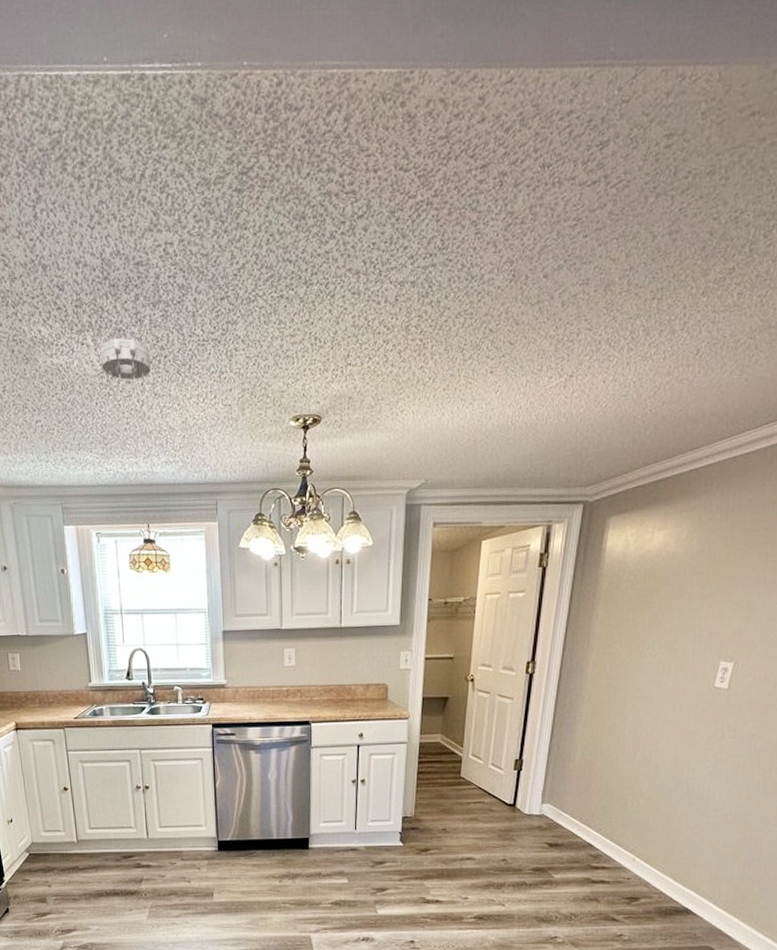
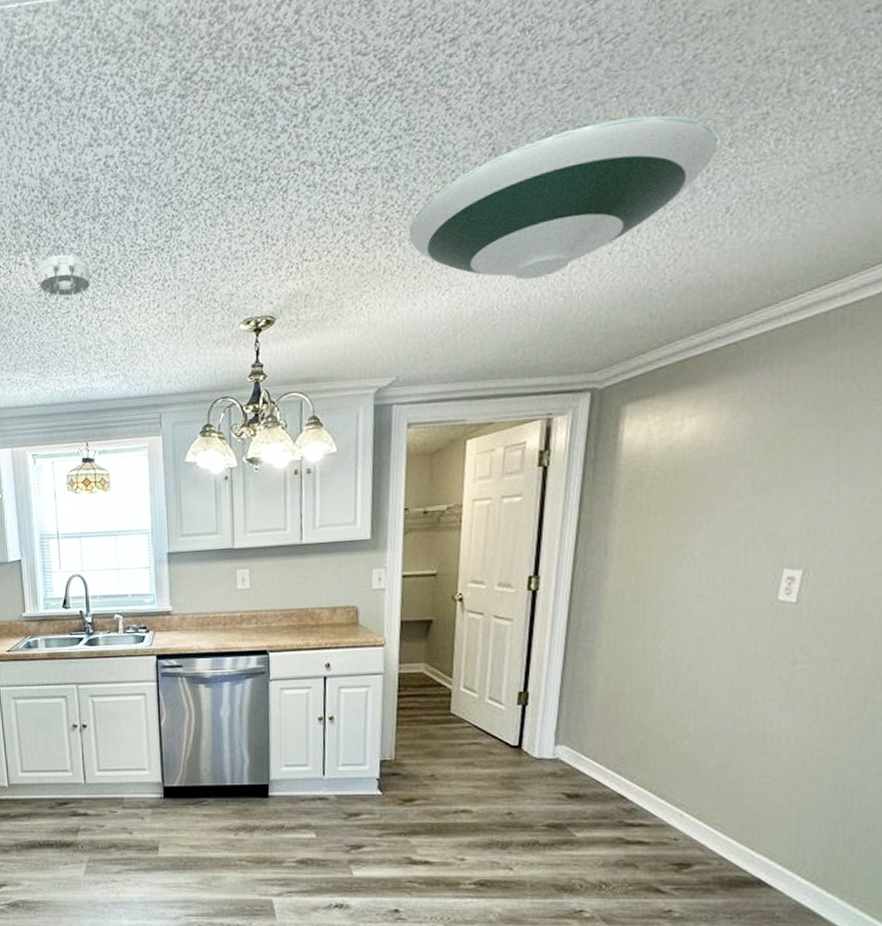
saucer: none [439,259,694,400] -> present [408,115,718,280]

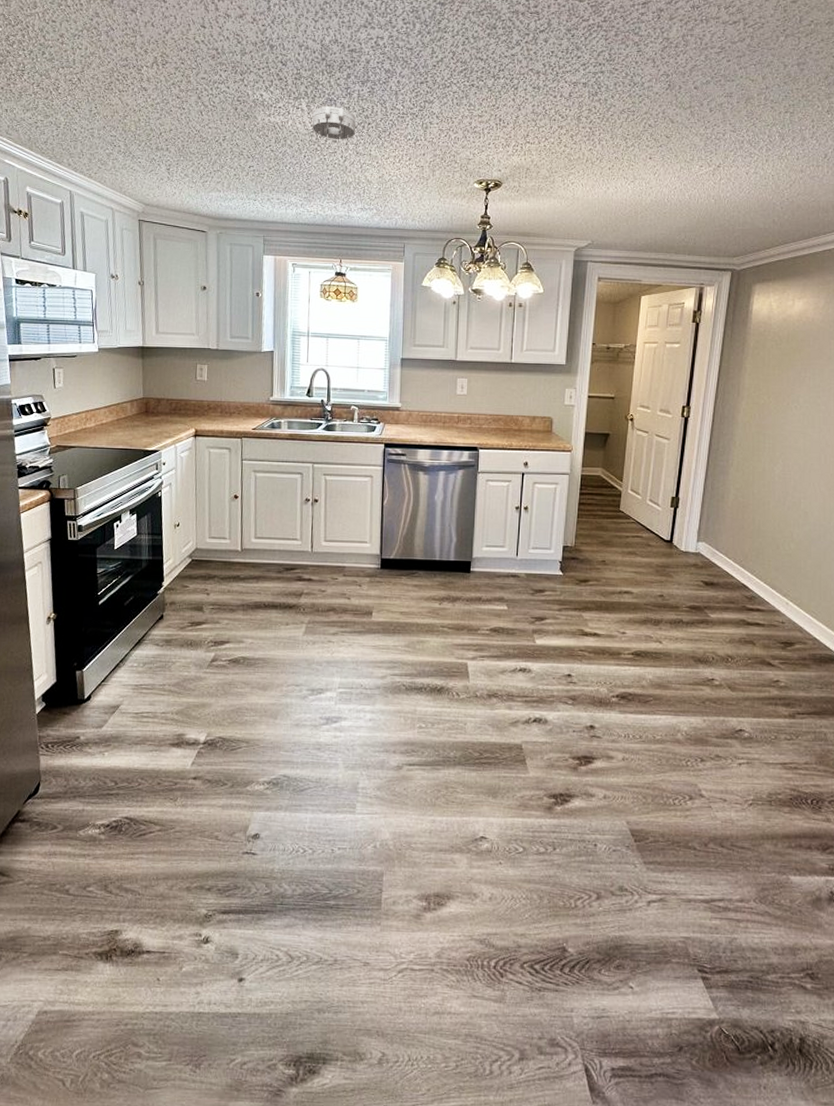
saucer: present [408,115,718,280] -> none [606,81,820,183]

